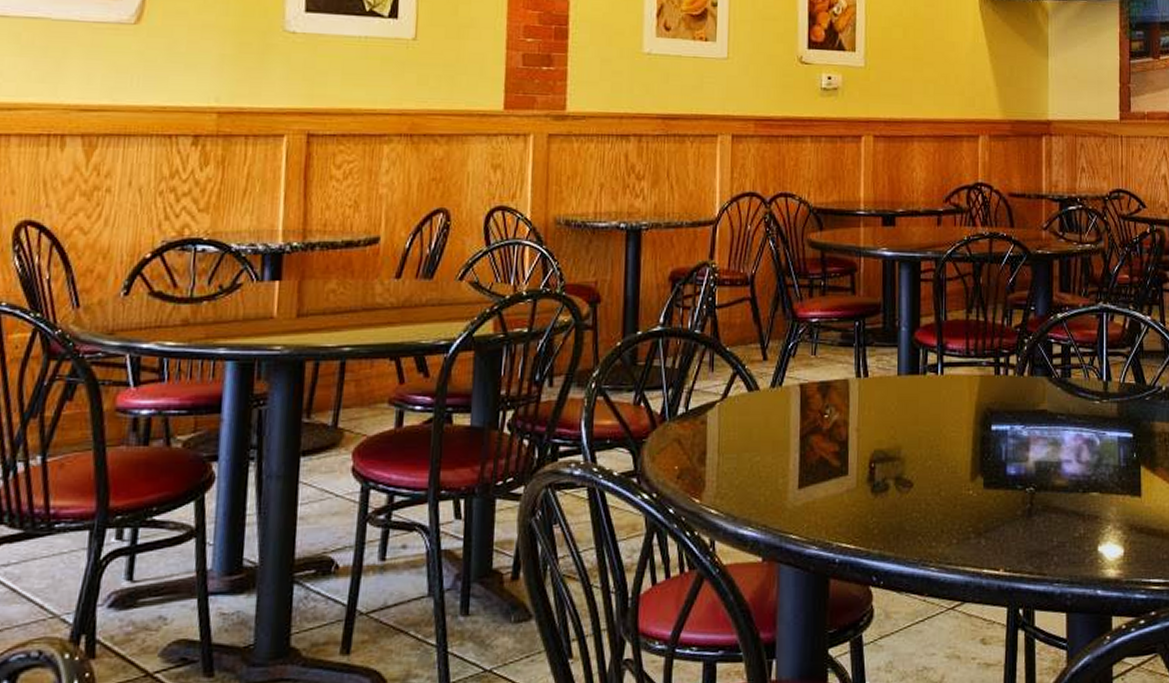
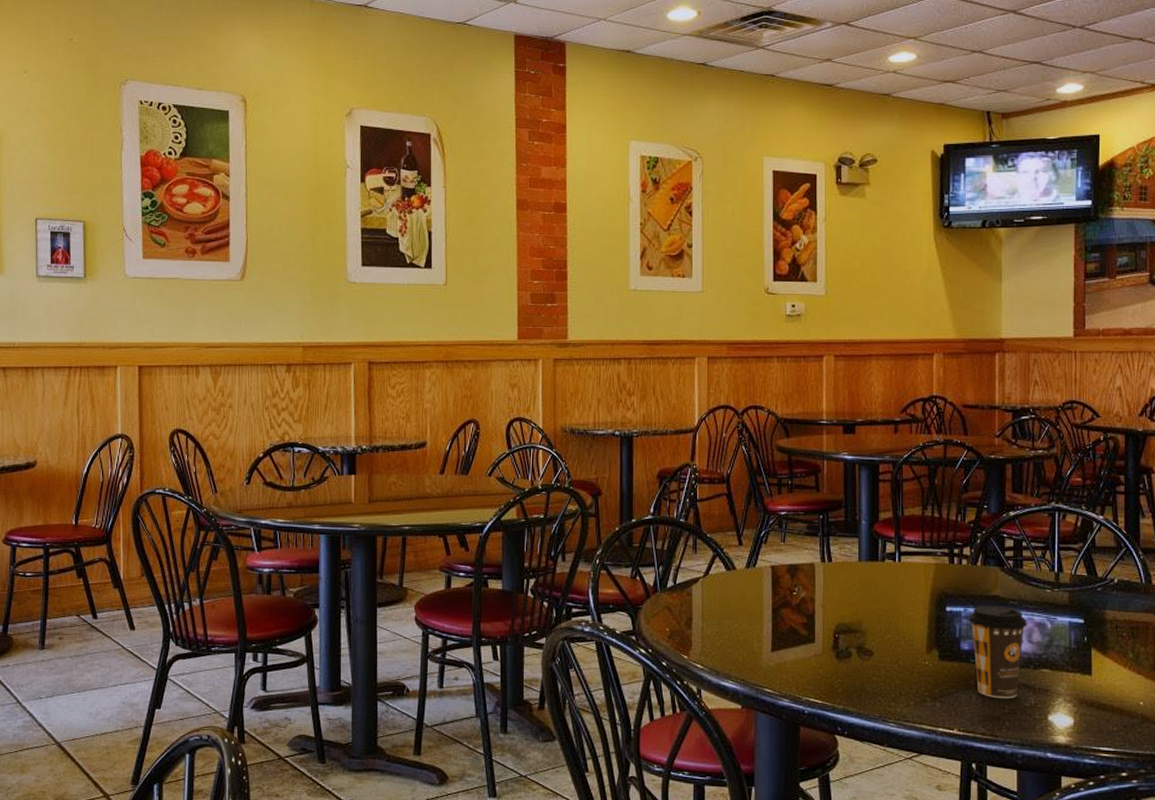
coffee cup: none [1014,421,1076,530] -> present [968,605,1027,699]

